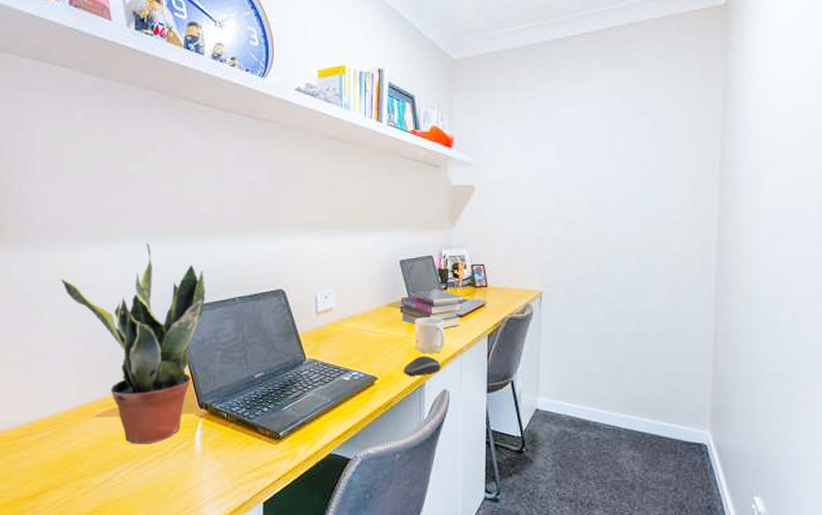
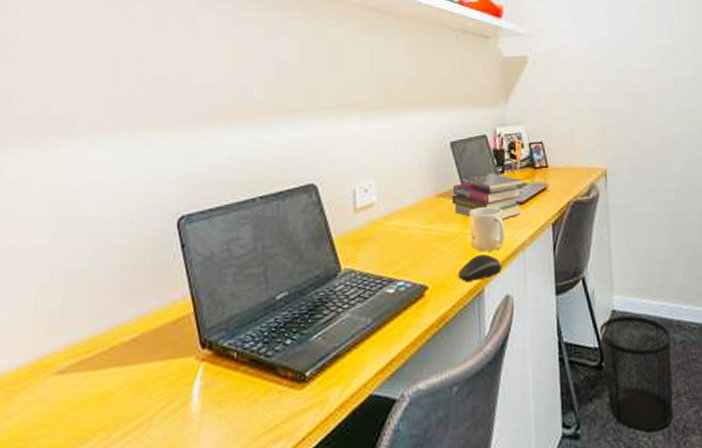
potted plant: present [61,243,206,444] -> none [30,136,219,410]
waste bin: none [522,414,586,504] -> present [598,315,674,432]

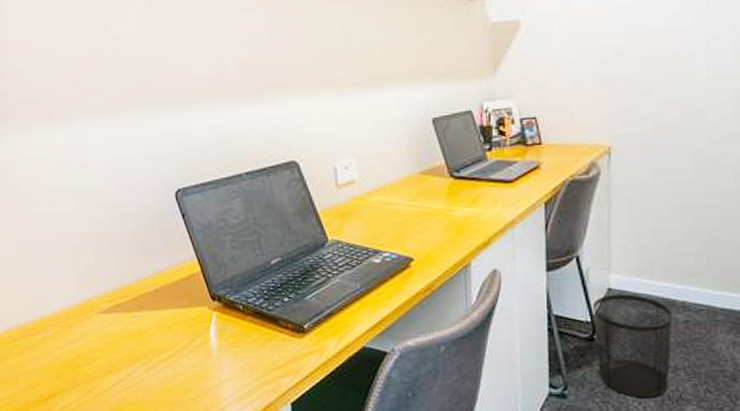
books: present [451,172,523,220] -> none [434,150,513,197]
computer mouse: present [458,253,502,281] -> none [443,229,489,255]
mug: present [469,206,506,252] -> none [454,184,493,228]

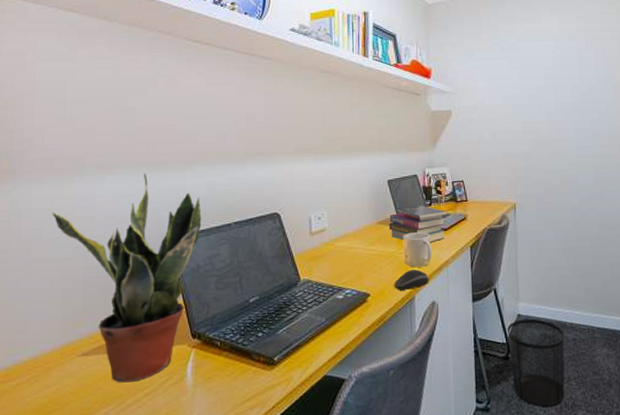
potted plant: none [48,116,209,342] -> present [53,174,202,383]
books: none [434,150,513,197] -> present [388,205,447,242]
computer mouse: none [443,229,489,255] -> present [394,268,429,290]
mug: none [454,184,493,228] -> present [403,232,432,268]

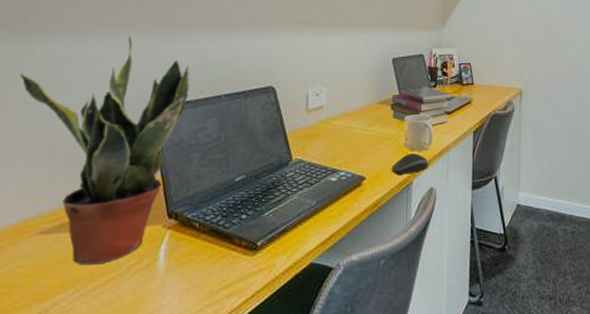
waste bin: present [506,318,565,408] -> none [505,209,563,303]

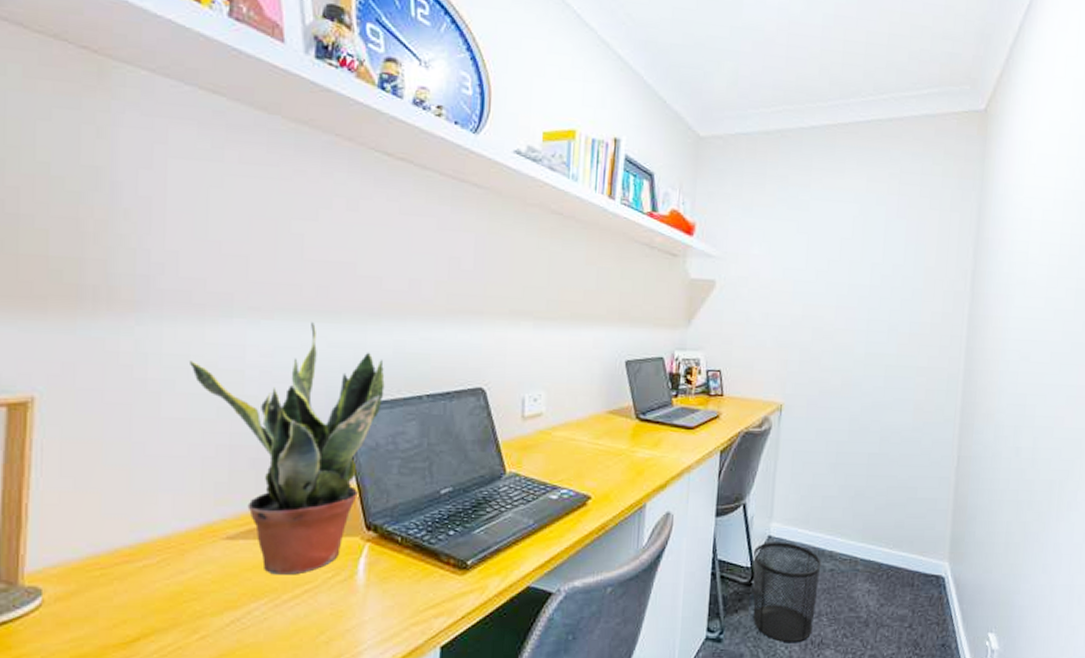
books: present [390,86,452,126] -> none [621,395,696,442]
computer mouse: present [391,152,428,174] -> none [621,471,665,496]
mug: present [403,115,434,151] -> none [636,428,673,470]
waste bin: none [505,209,563,303] -> present [753,542,821,643]

